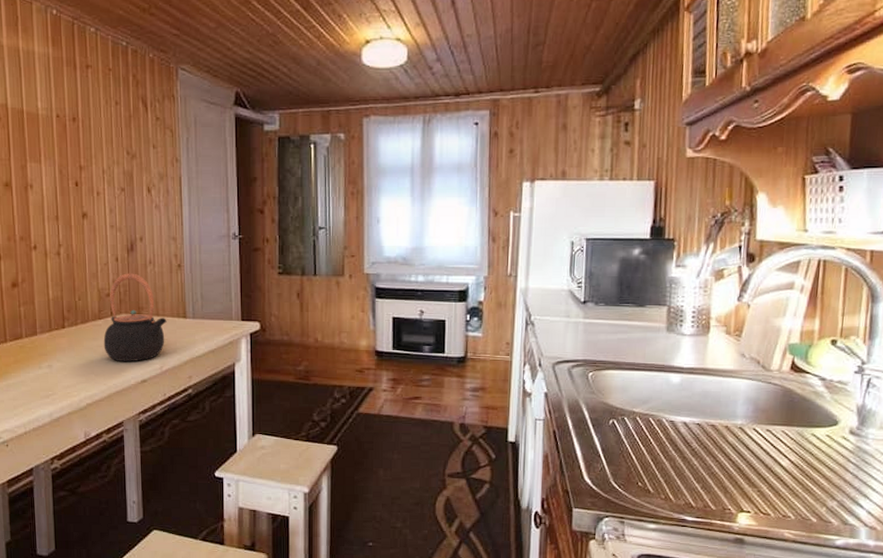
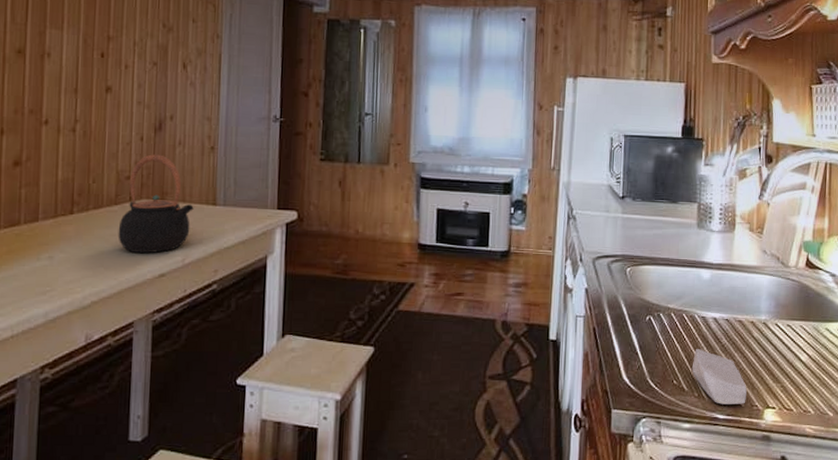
soap bar: none [658,451,719,507] -> present [691,348,747,405]

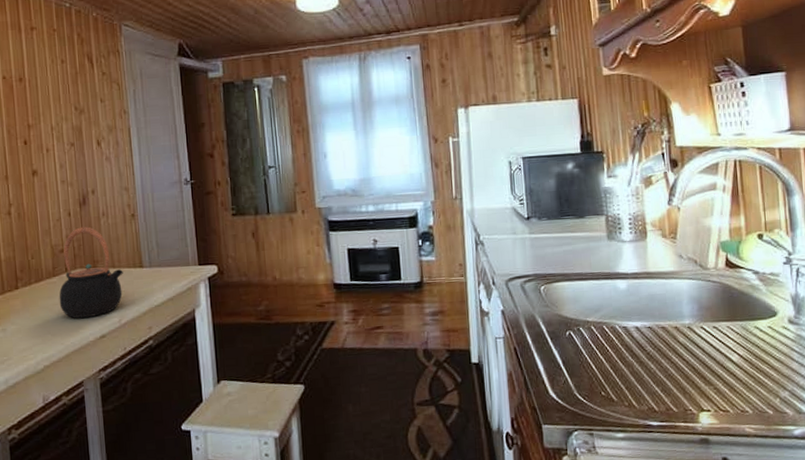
soap bar: present [691,348,747,405] -> none [618,358,679,412]

